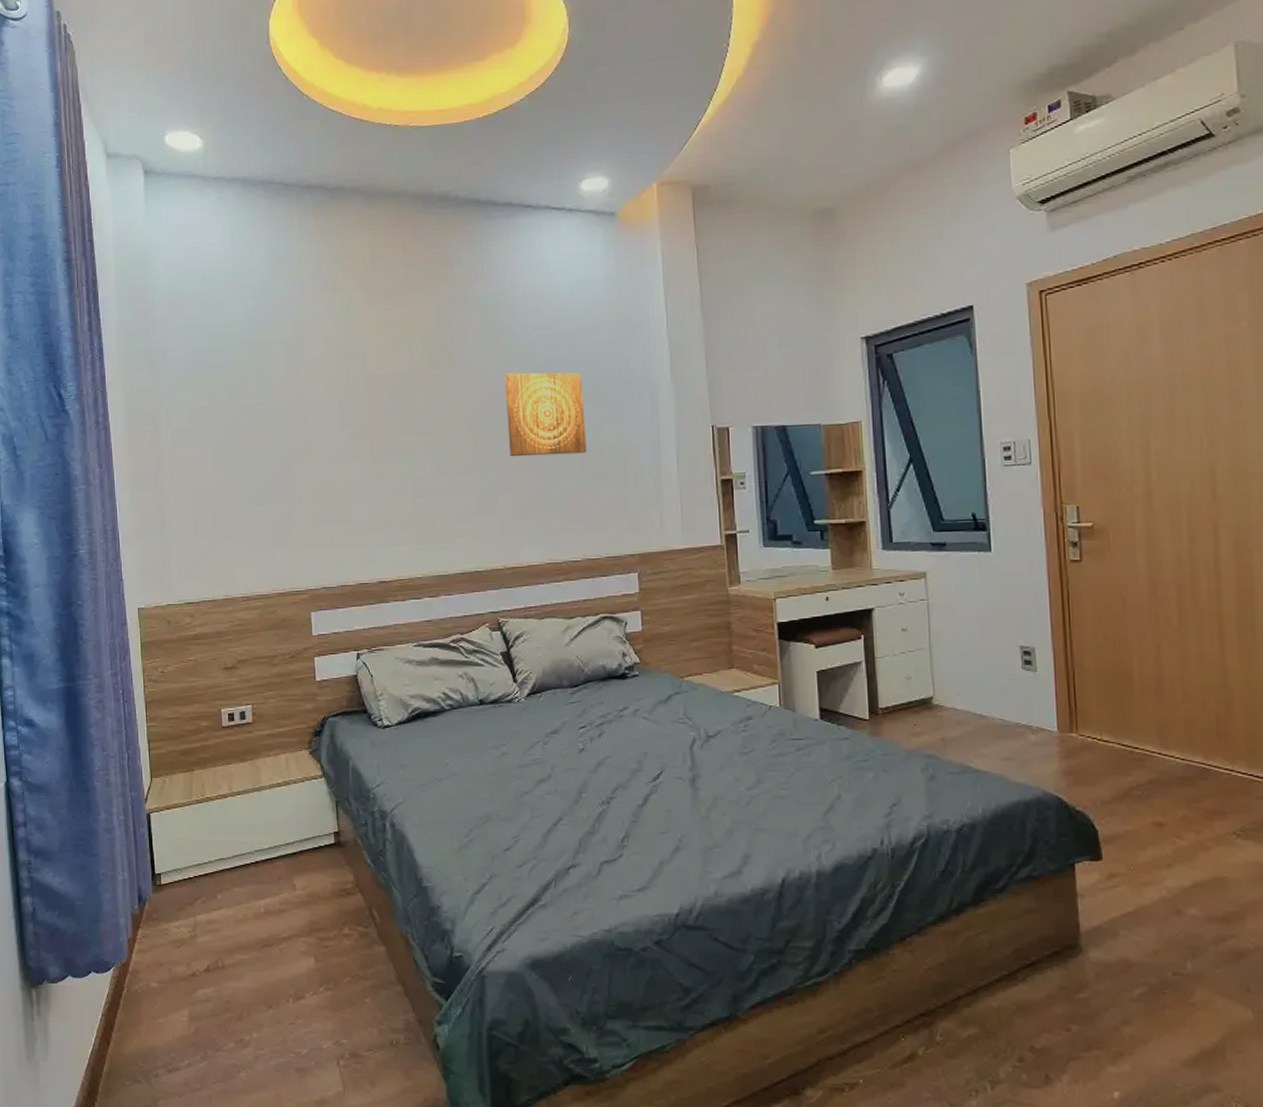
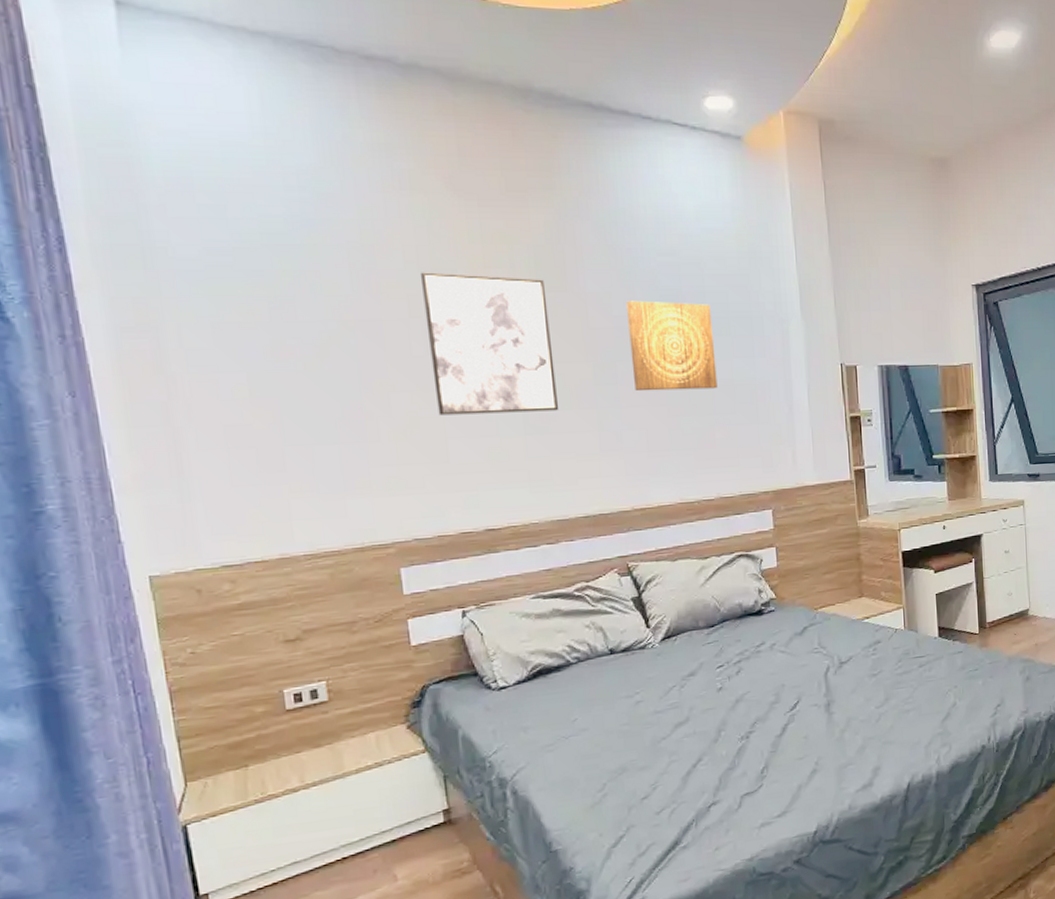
wall art: none [337,358,444,481] -> present [419,272,559,416]

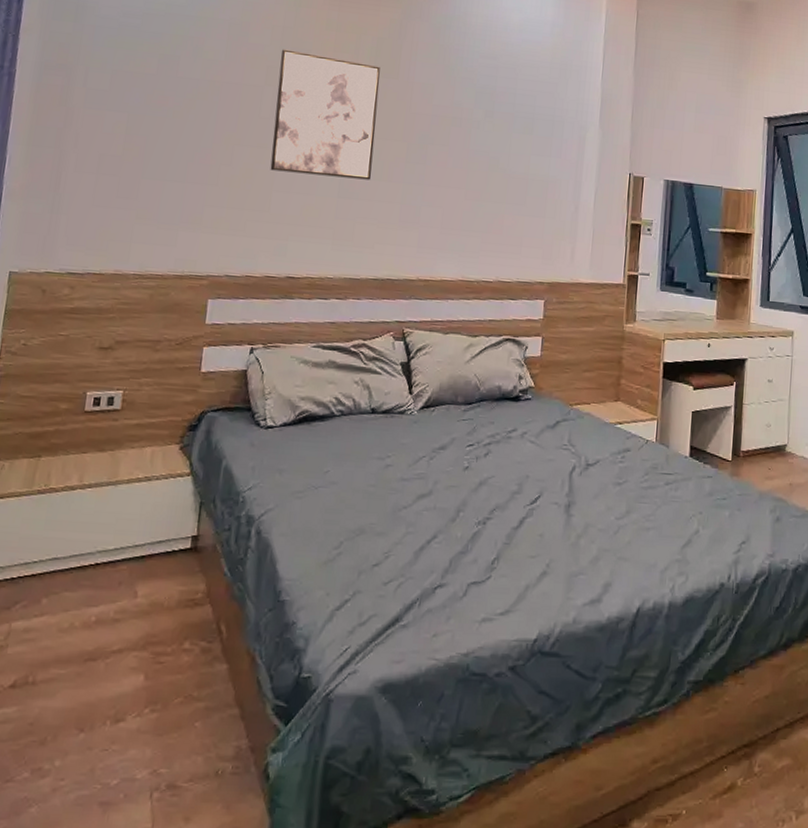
wall art: present [625,300,718,392] -> none [440,93,519,181]

